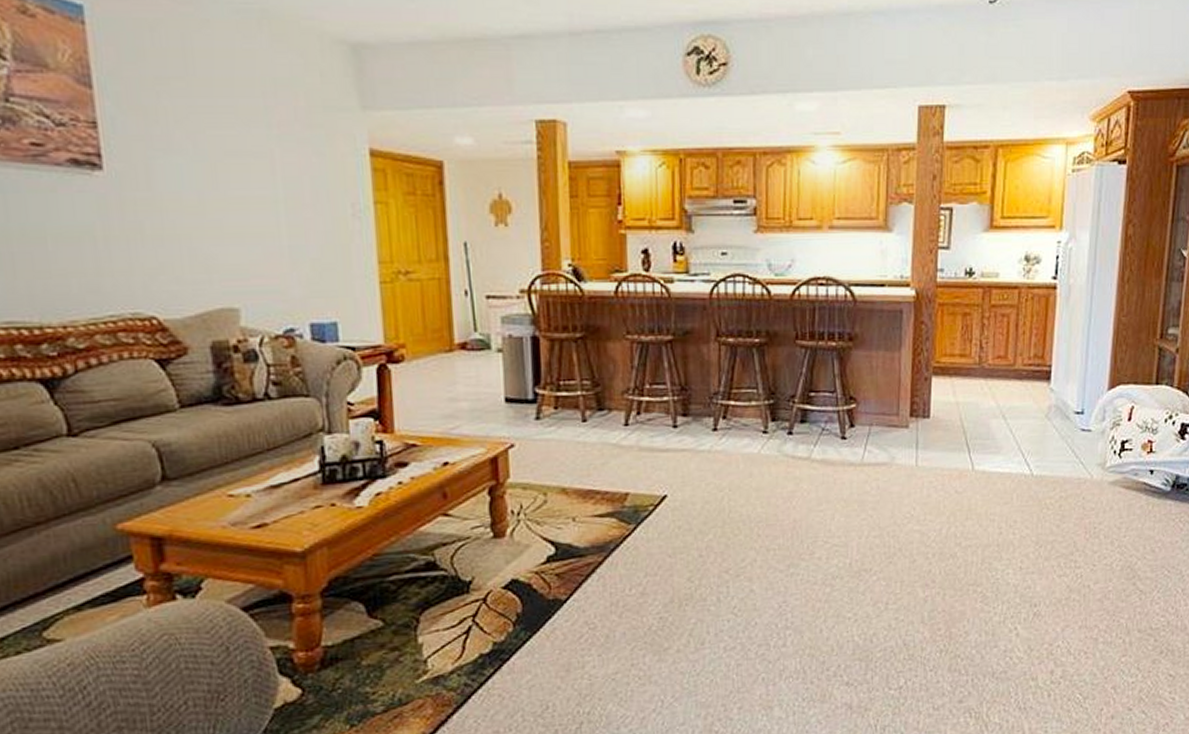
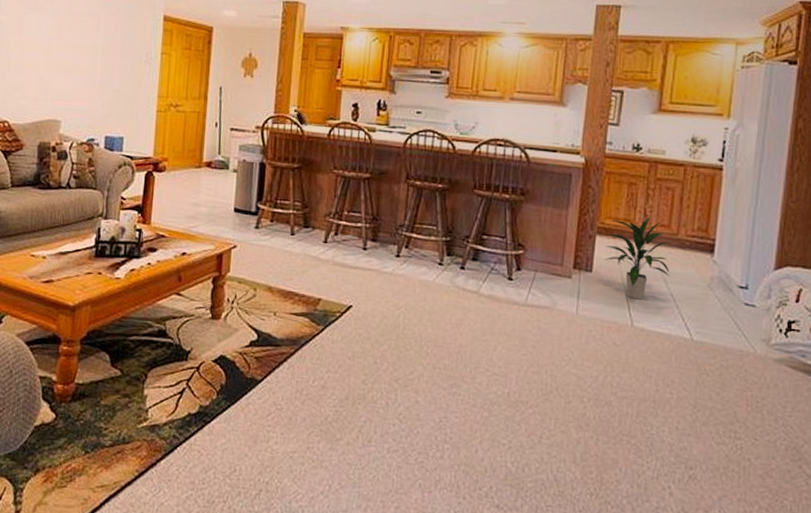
indoor plant: none [941,348,1008,441] -> present [604,216,670,300]

